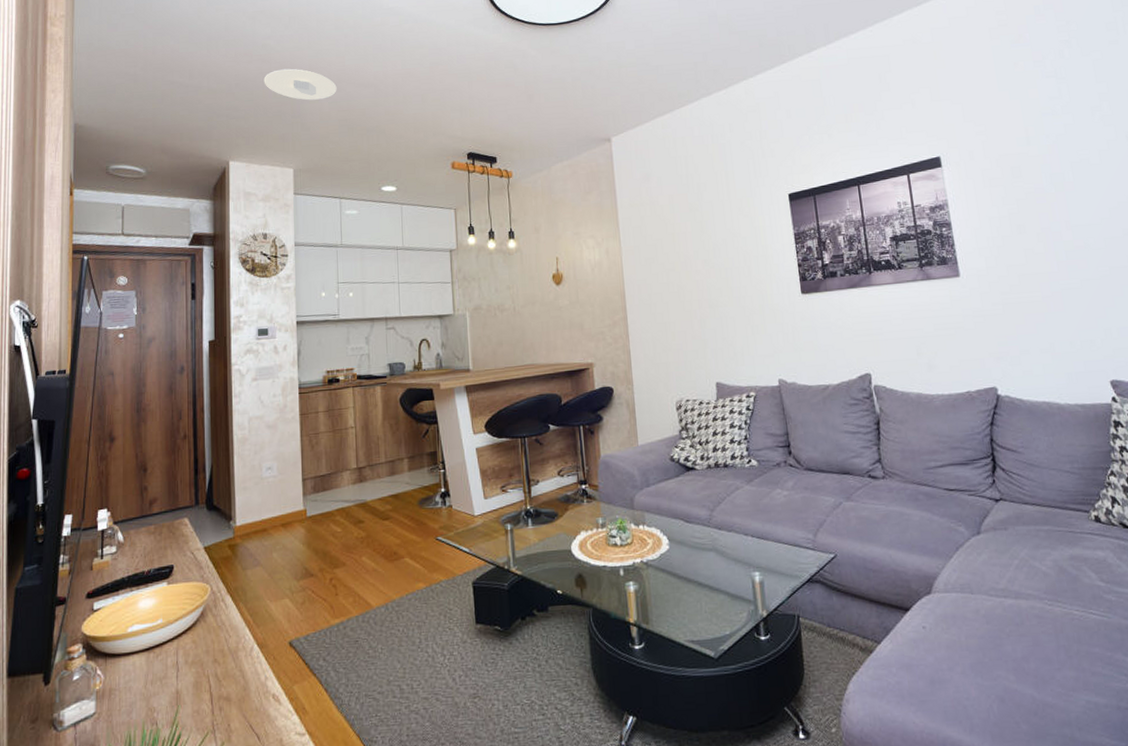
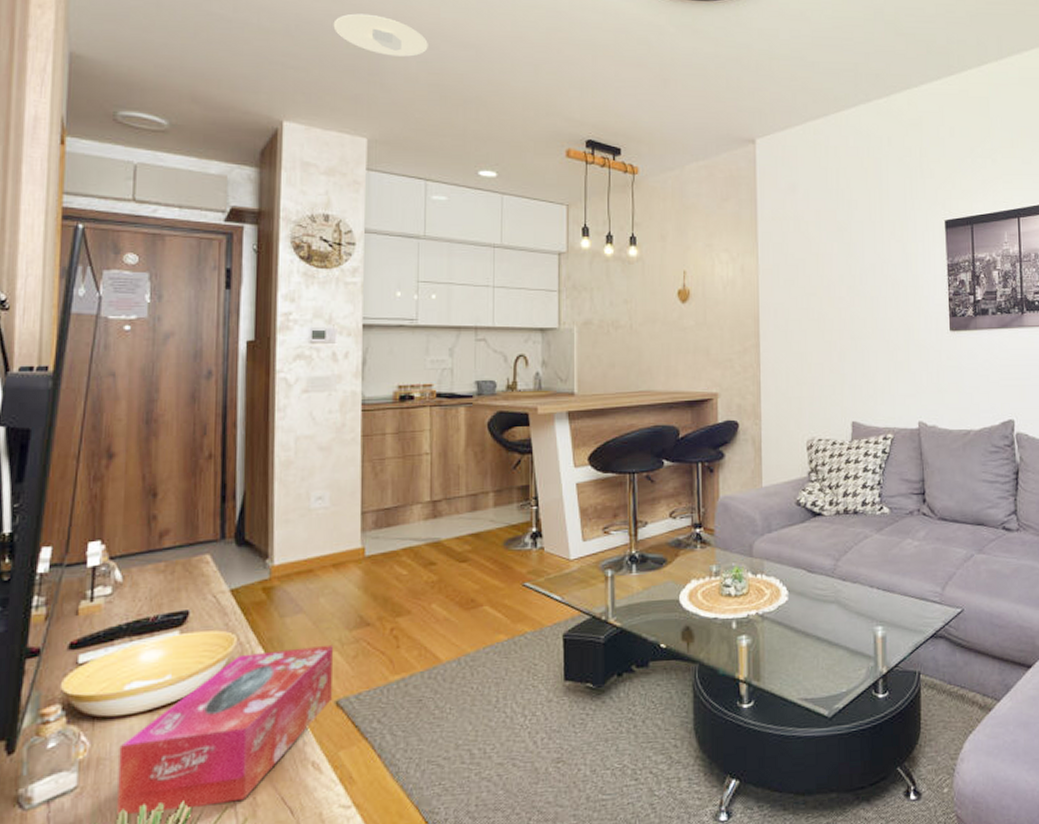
tissue box: none [125,593,286,738] -> present [117,644,333,816]

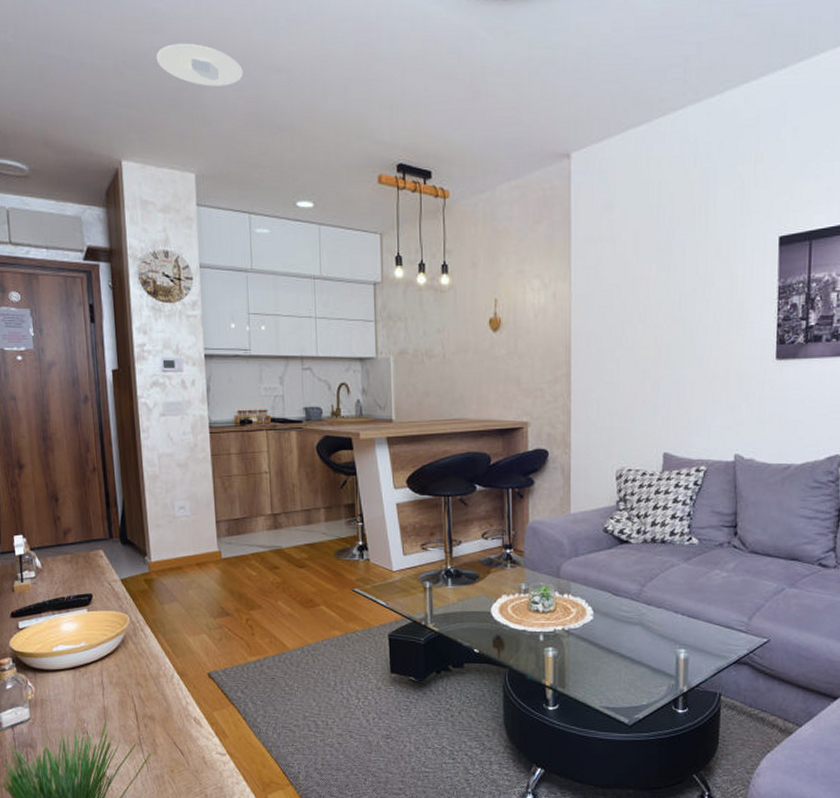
tissue box: present [117,644,333,816] -> none [55,628,205,743]

